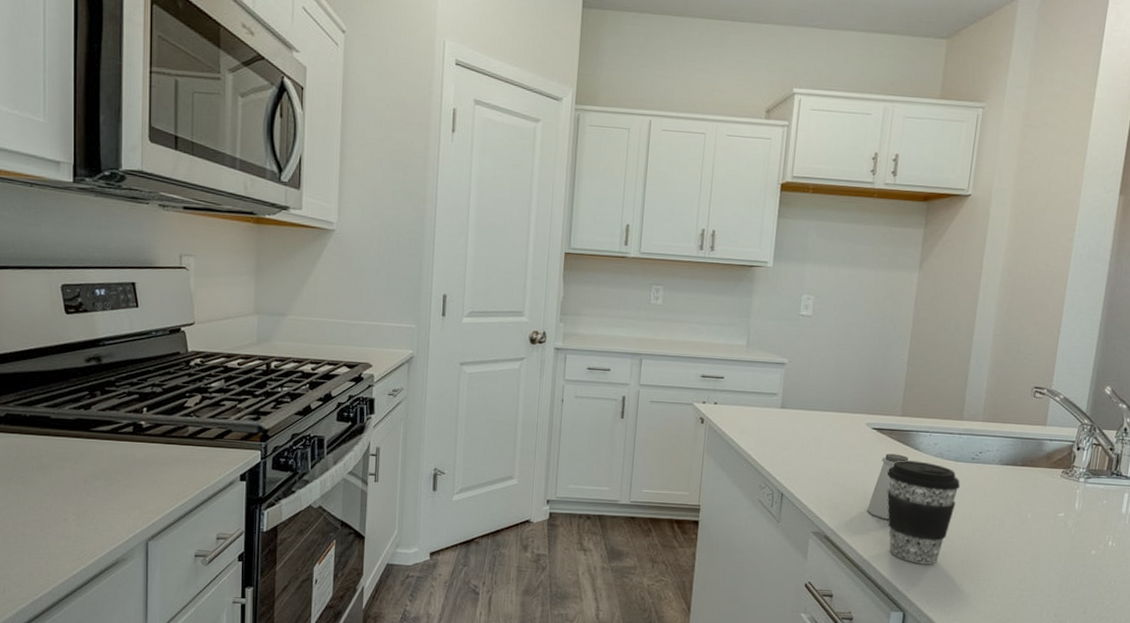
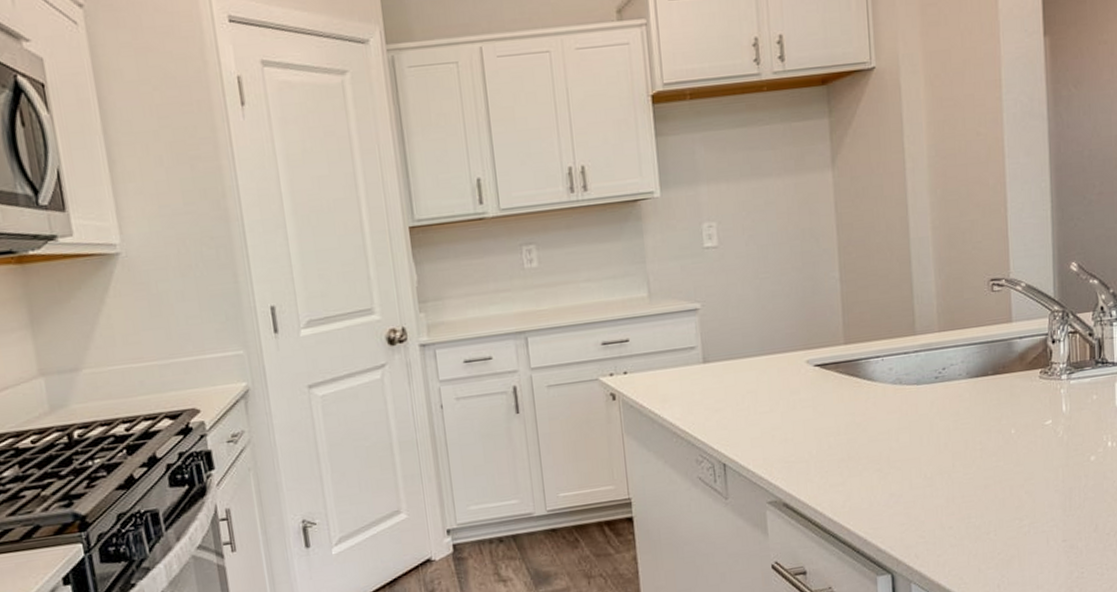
saltshaker: present [866,453,909,520] -> none [826,389,863,470]
coffee cup: present [886,460,961,564] -> none [840,392,929,514]

